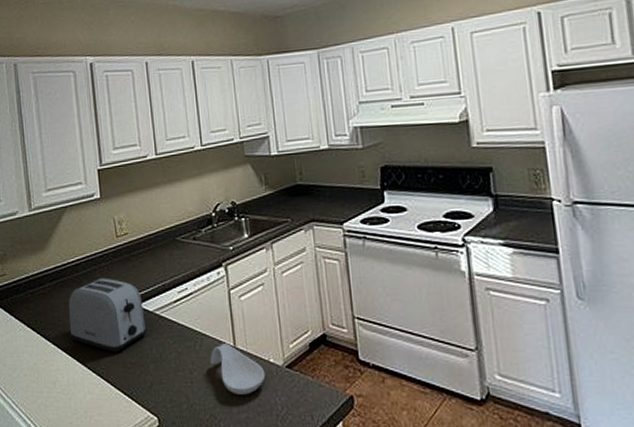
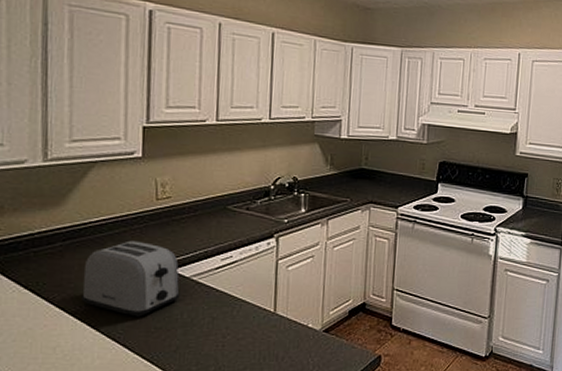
spoon rest: present [210,343,266,395] -> none [246,310,302,356]

